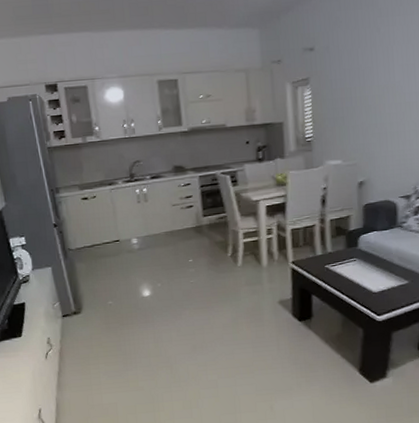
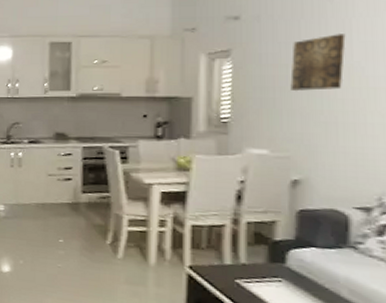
wall art: none [353,59,390,110] -> present [290,34,346,92]

